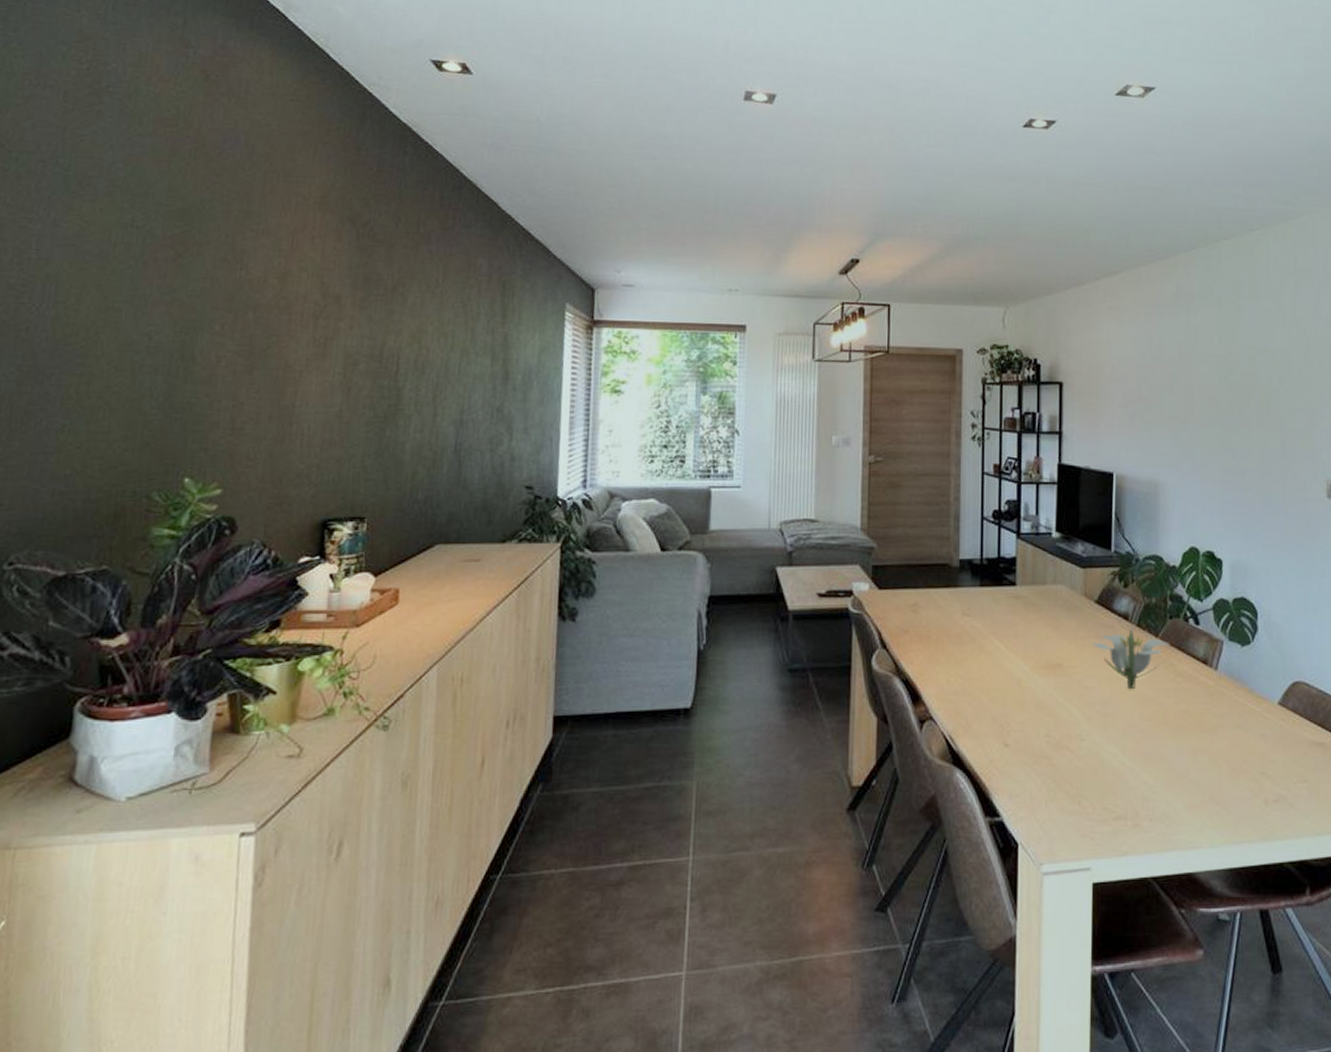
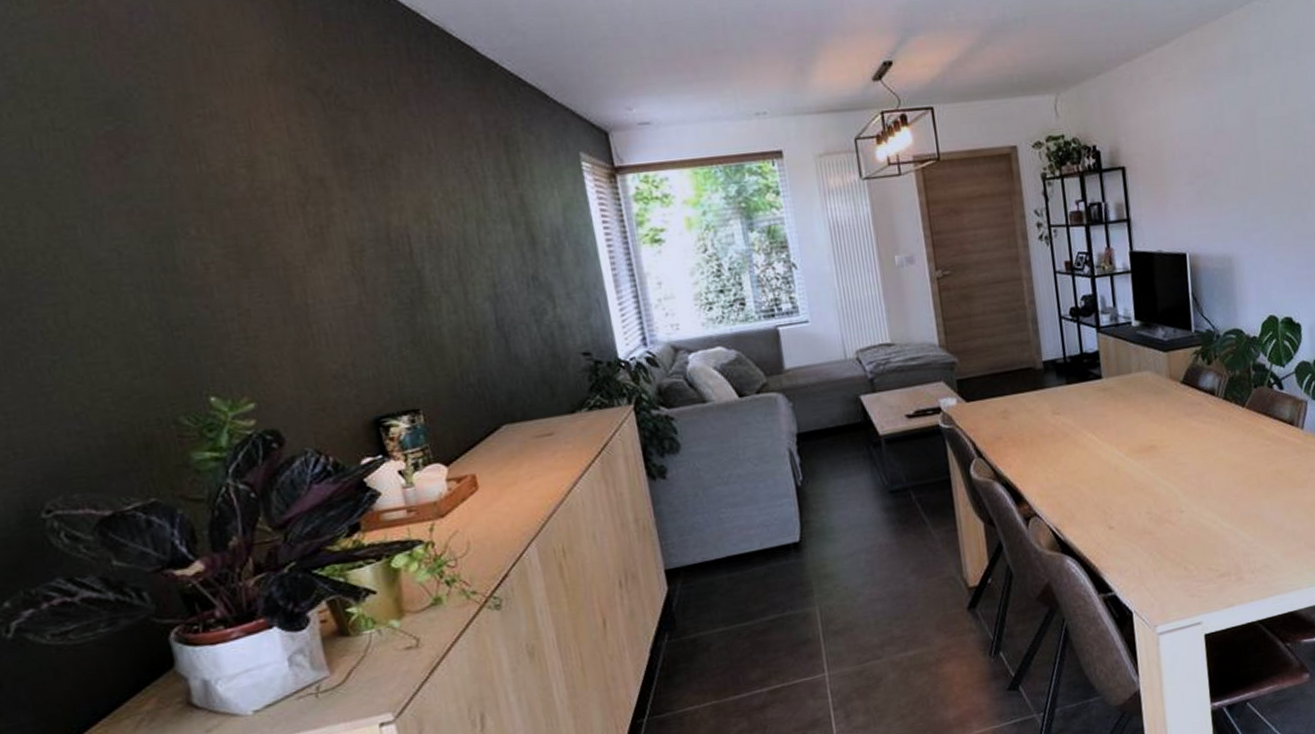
flower: present [1092,628,1169,688] -> none [1182,402,1256,459]

